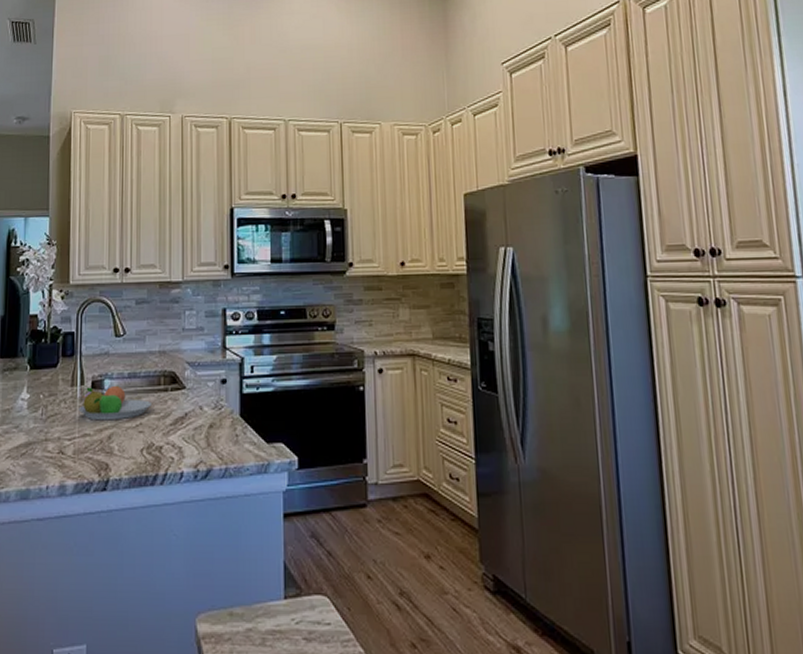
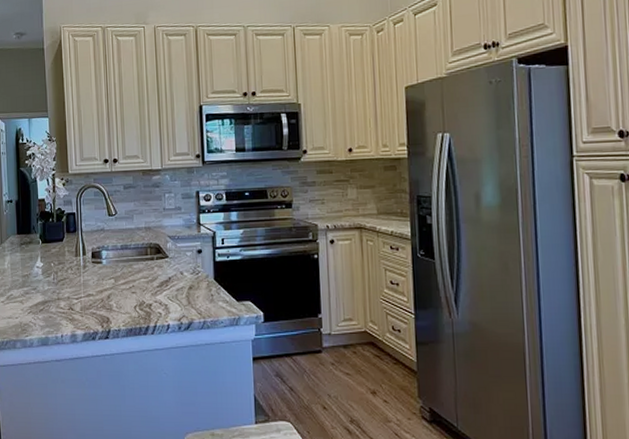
fruit bowl: present [78,385,152,421] -> none [82,255,141,284]

